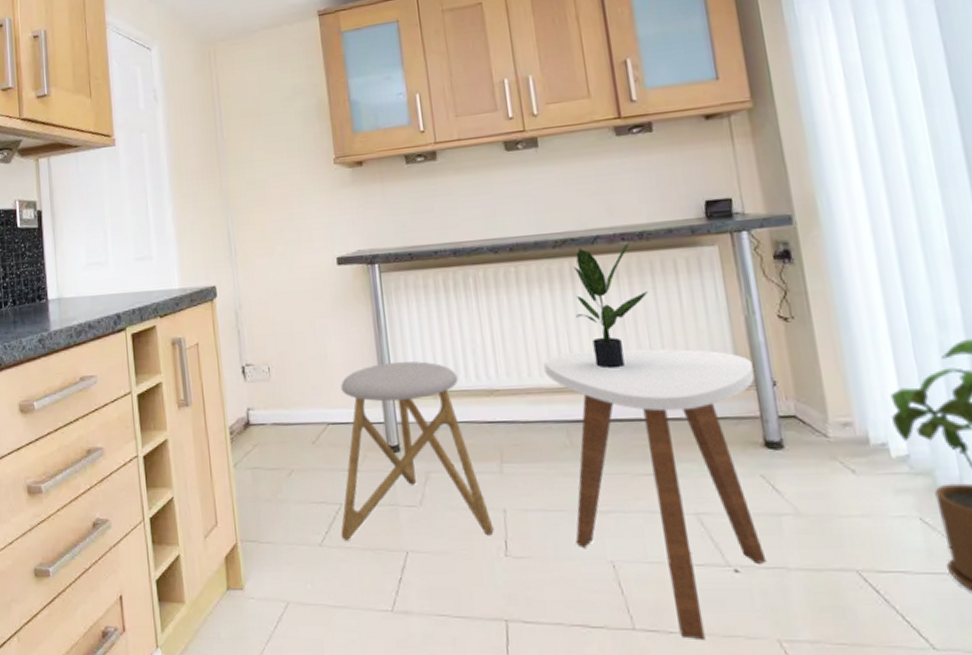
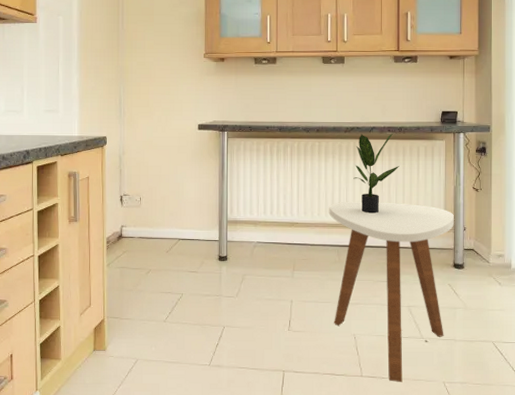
stool: present [341,361,494,540] -> none [180,201,283,318]

